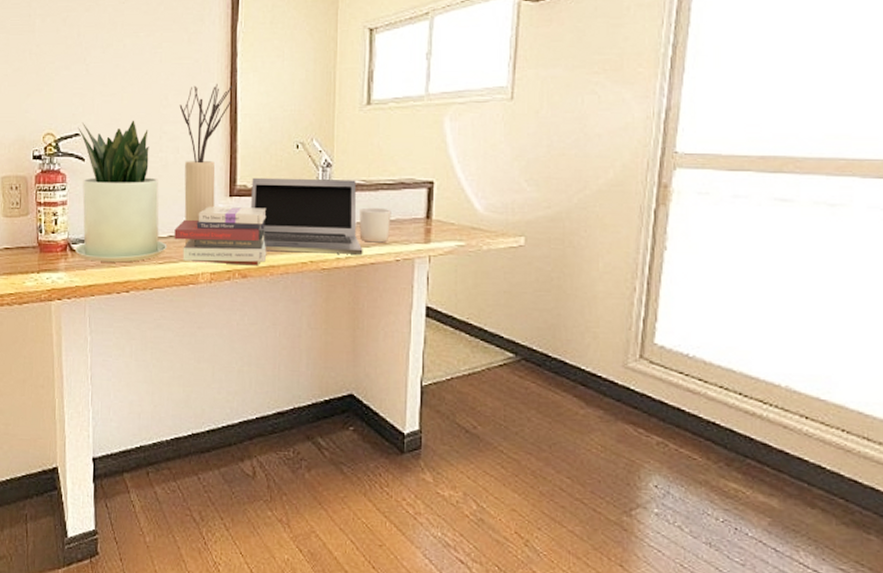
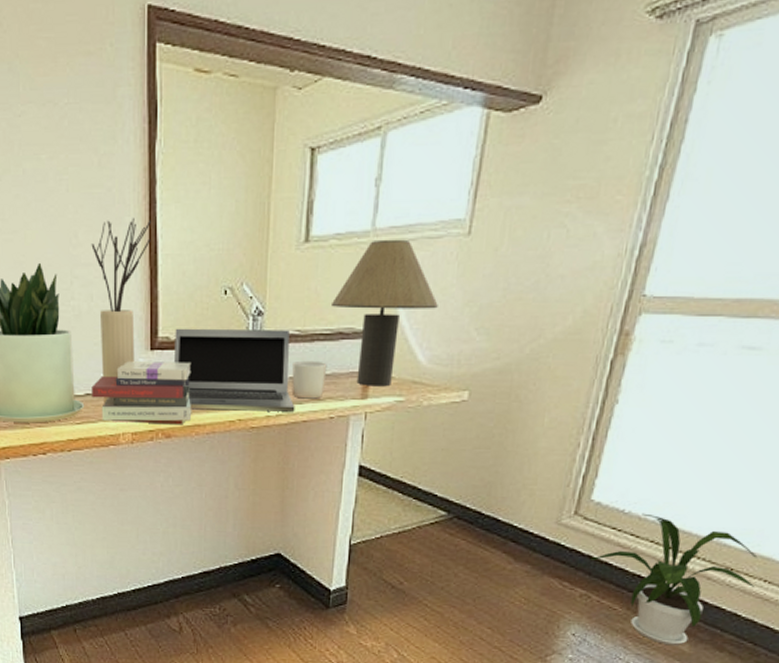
table lamp: none [393,103,489,232] -> present [332,239,438,387]
house plant: none [661,357,833,501] -> present [589,513,758,646]

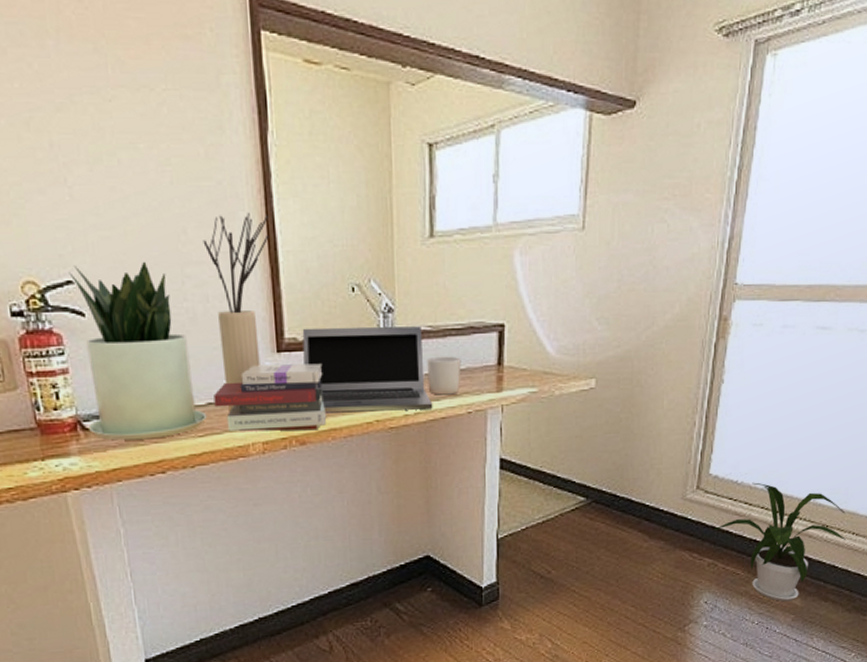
table lamp: present [332,239,438,387] -> none [461,234,561,379]

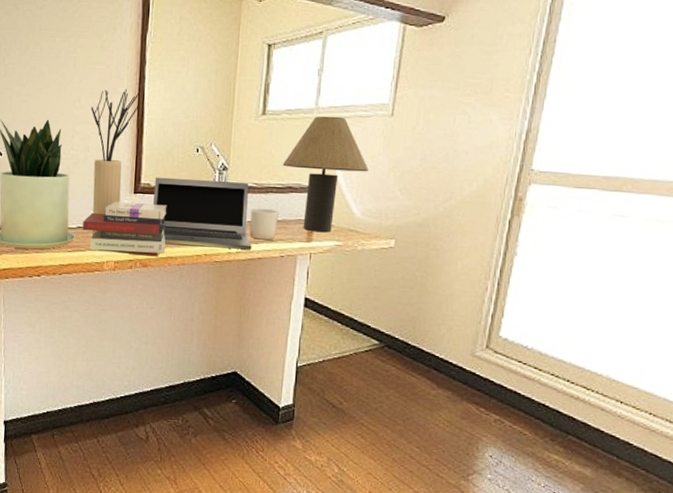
table lamp: none [461,234,561,379] -> present [283,116,369,233]
house plant: present [713,482,846,602] -> none [501,349,642,470]

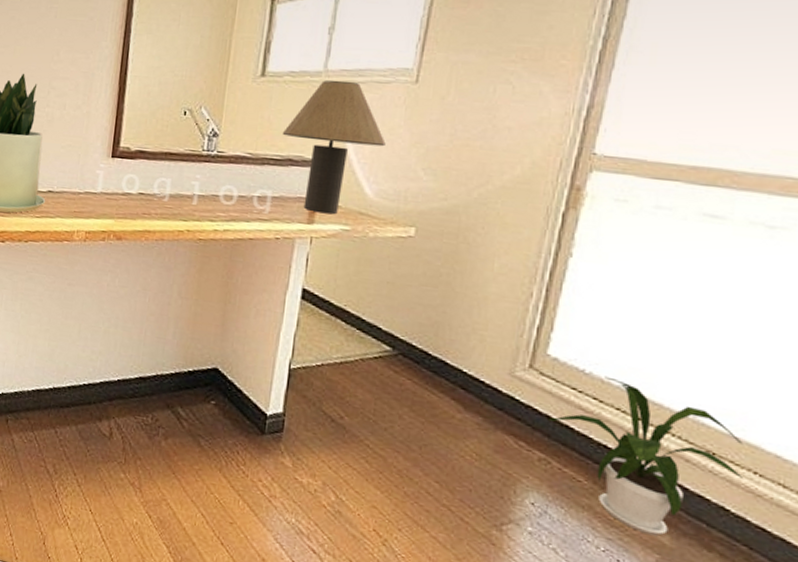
books: present [82,202,167,257] -> none [53,165,148,229]
vase: present [91,89,141,236] -> none [63,43,126,202]
laptop: present [153,177,252,250] -> none [132,140,243,229]
mug: present [249,208,279,240] -> none [240,181,276,219]
house plant: none [501,349,642,470] -> present [548,376,743,536]

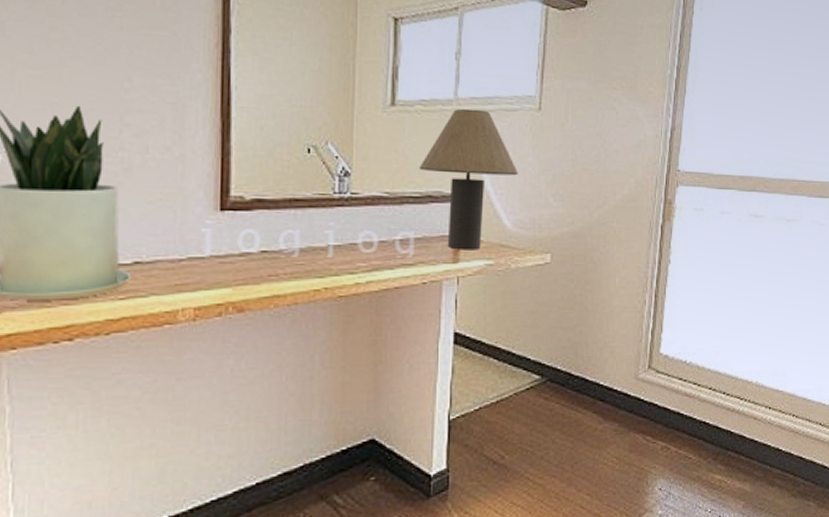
house plant: present [548,376,743,536] -> none [665,362,787,488]

